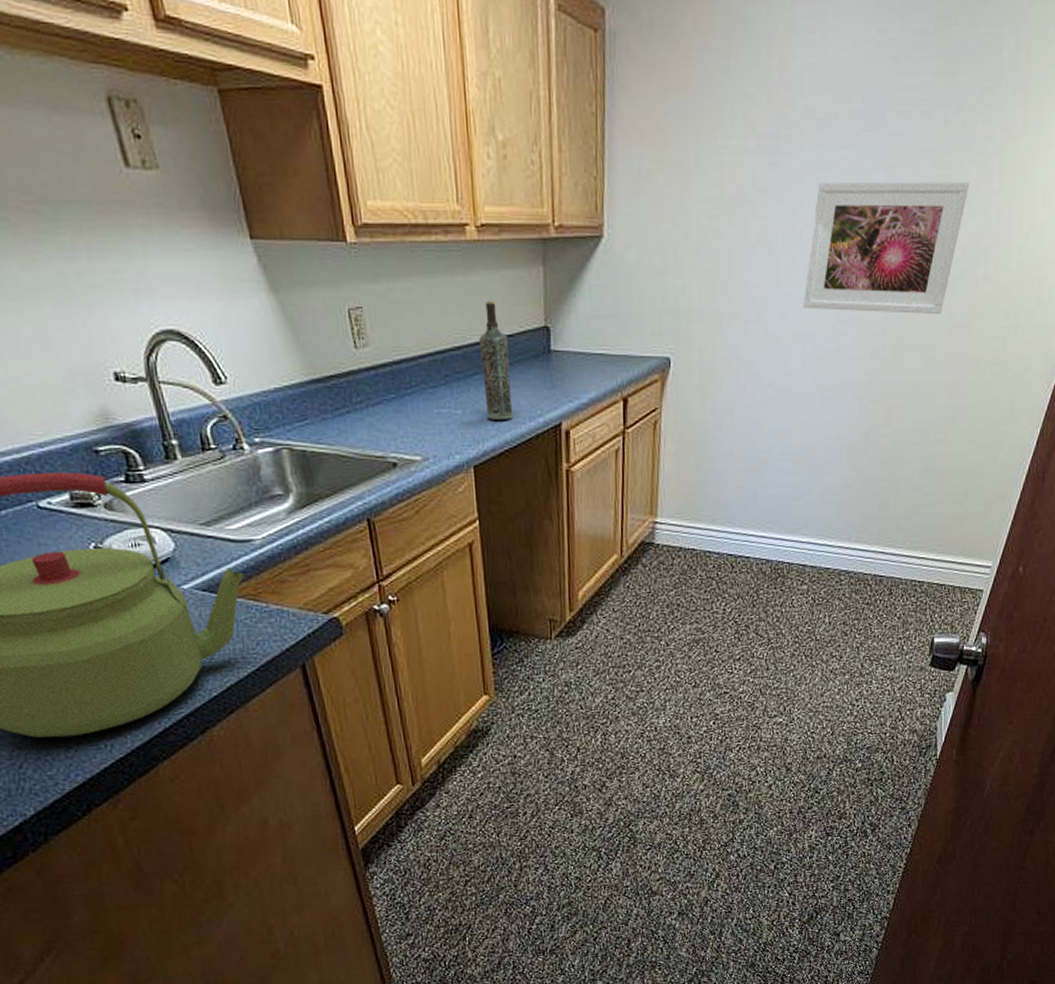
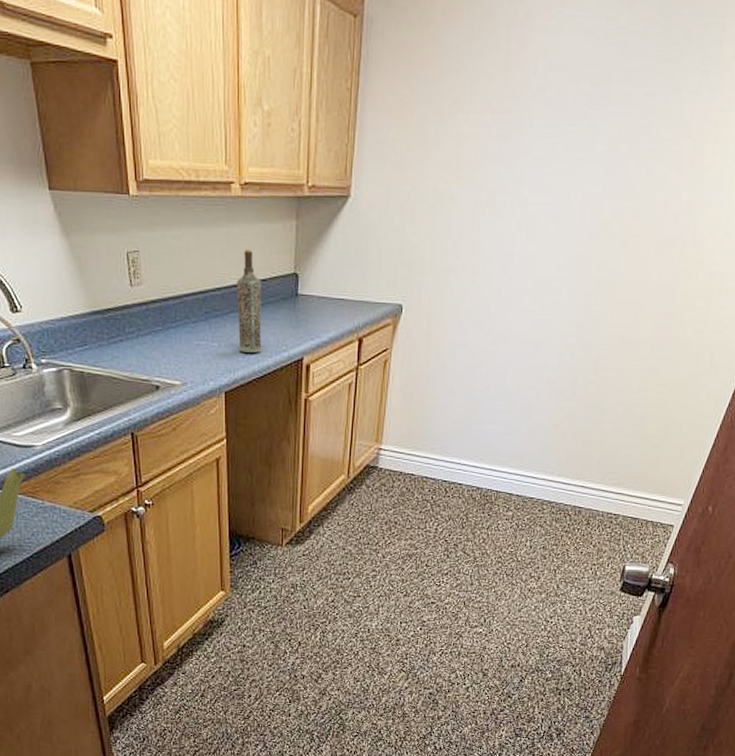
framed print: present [803,181,970,314] -> none [524,153,685,275]

